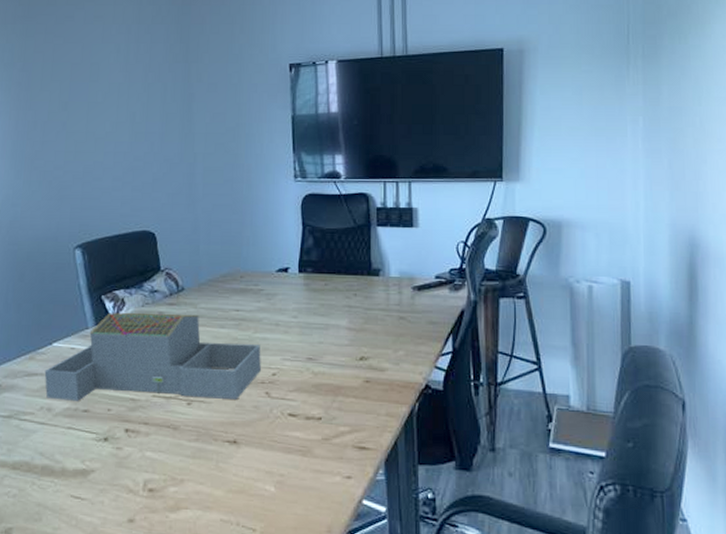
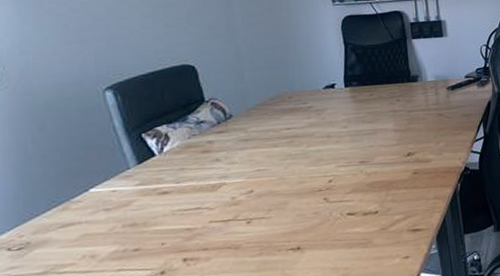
architectural model: present [44,313,261,401] -> none [82,138,317,246]

